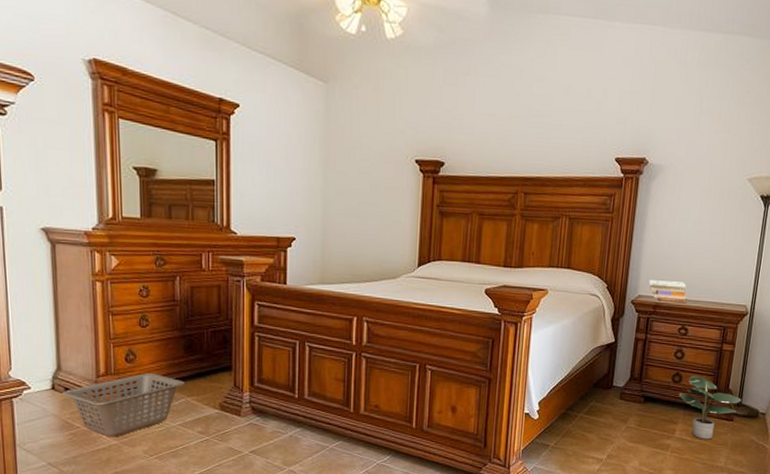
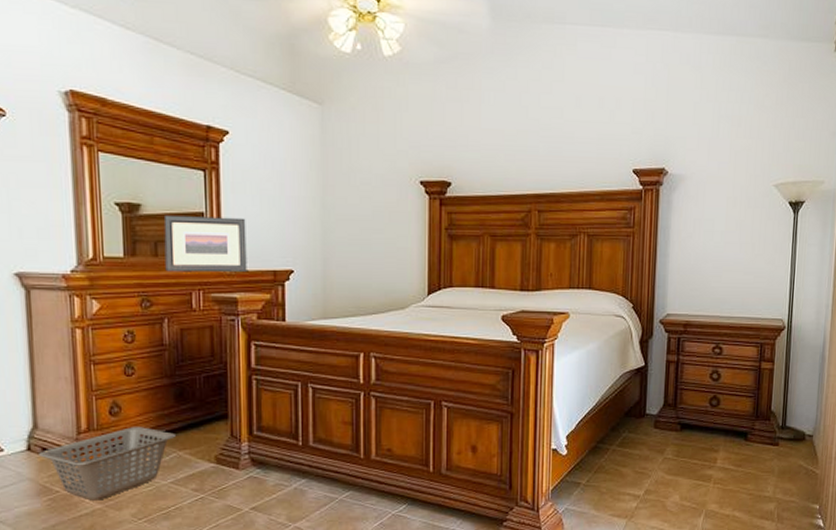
picture frame: none [177,180,253,238] -> present [163,214,247,273]
books: present [649,280,687,304] -> none [677,297,719,321]
potted plant: present [679,375,742,440] -> none [718,397,786,468]

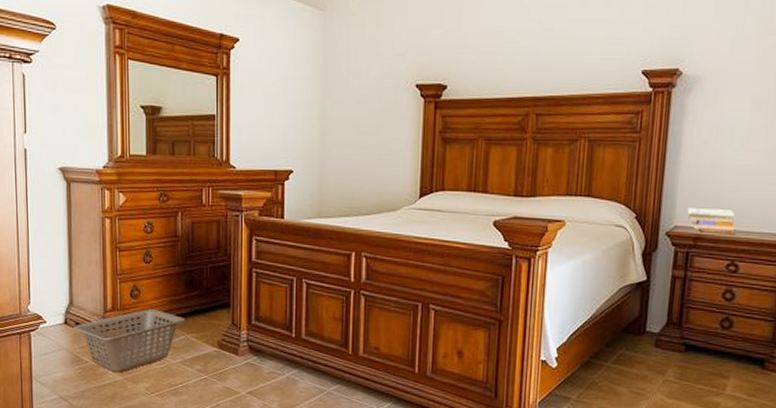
picture frame: present [163,214,247,273] -> none [180,116,252,172]
books: none [677,297,719,321] -> present [687,208,735,235]

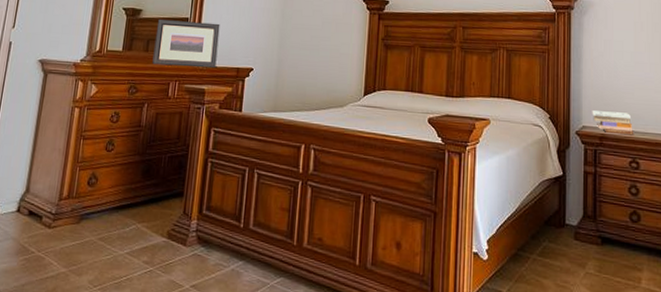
laundry basket: present [73,309,186,373] -> none [25,197,139,265]
picture frame: none [180,116,252,172] -> present [152,18,220,69]

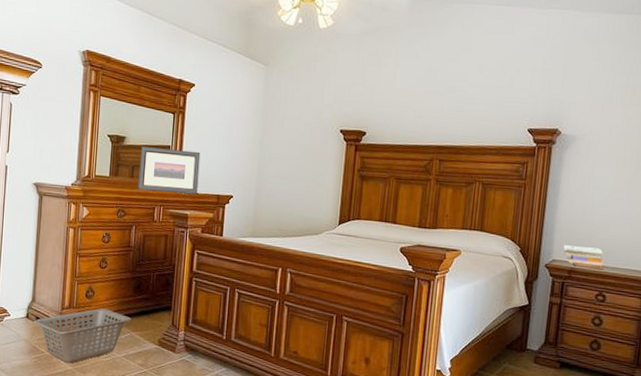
laundry basket: none [25,197,139,265] -> present [33,308,132,364]

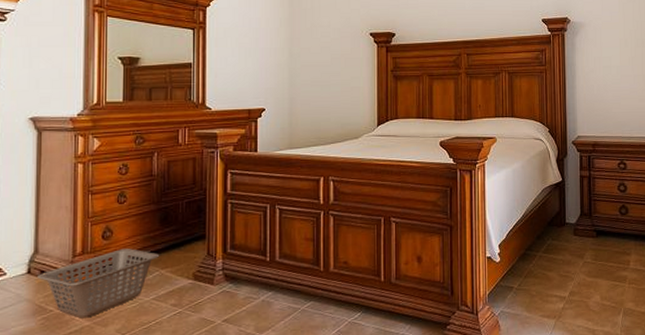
picture frame: present [138,146,201,195] -> none [157,65,226,113]
books: present [563,245,603,270] -> none [585,121,621,141]

